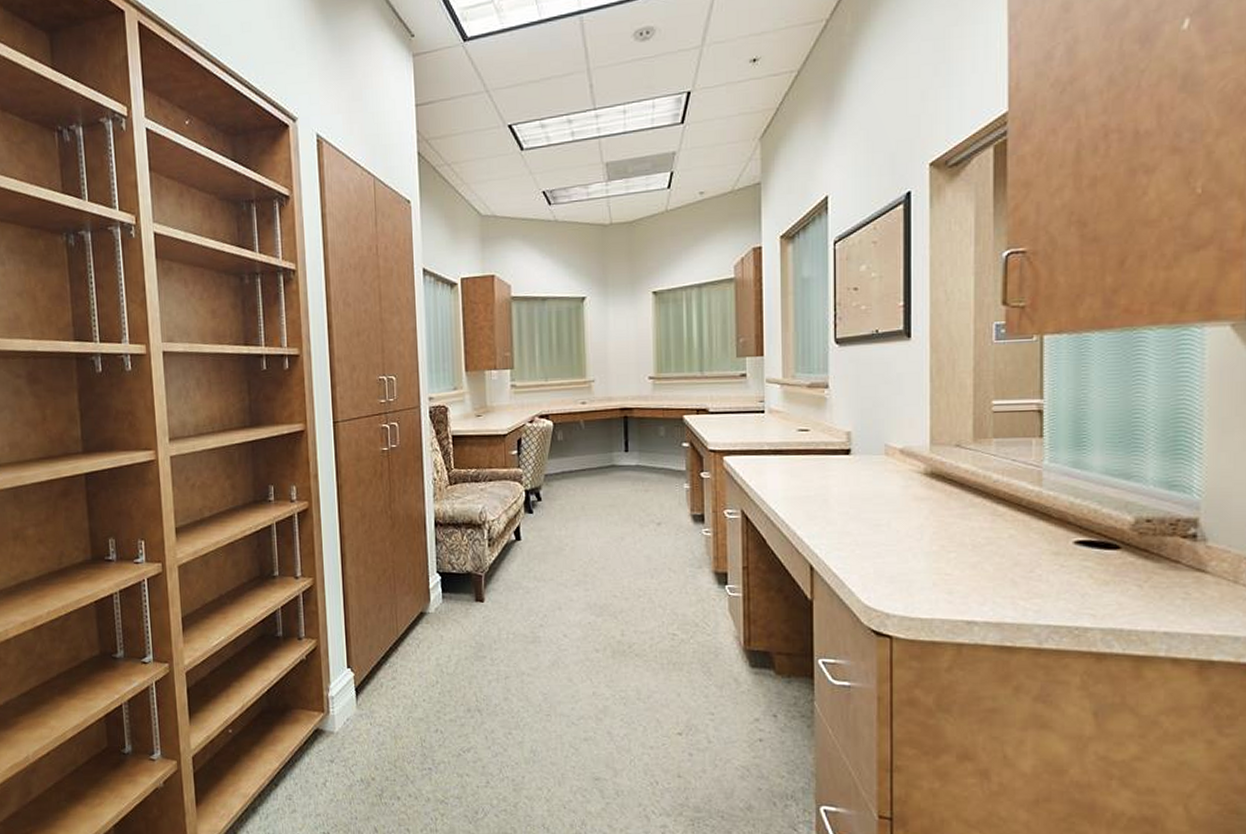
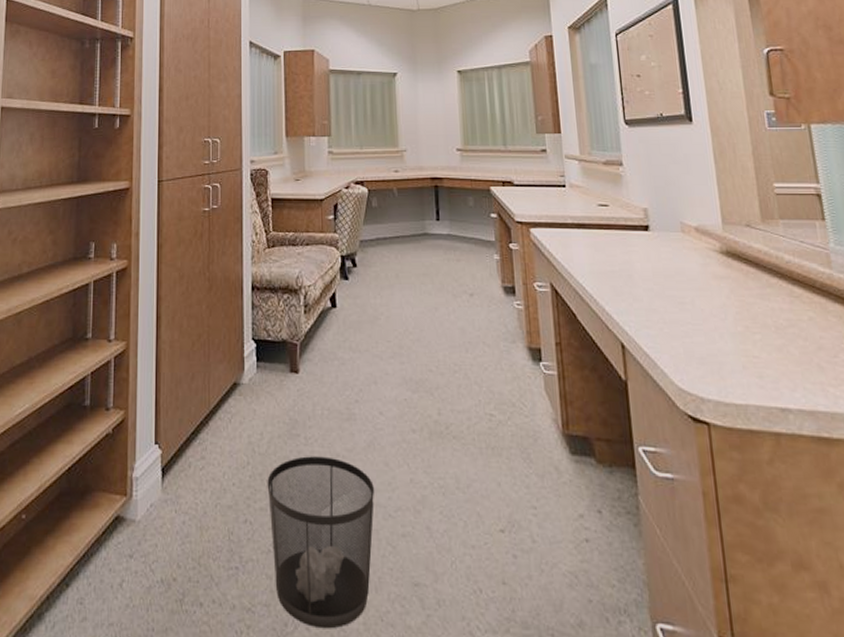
waste bin: none [455,675,558,815] -> present [267,456,374,629]

